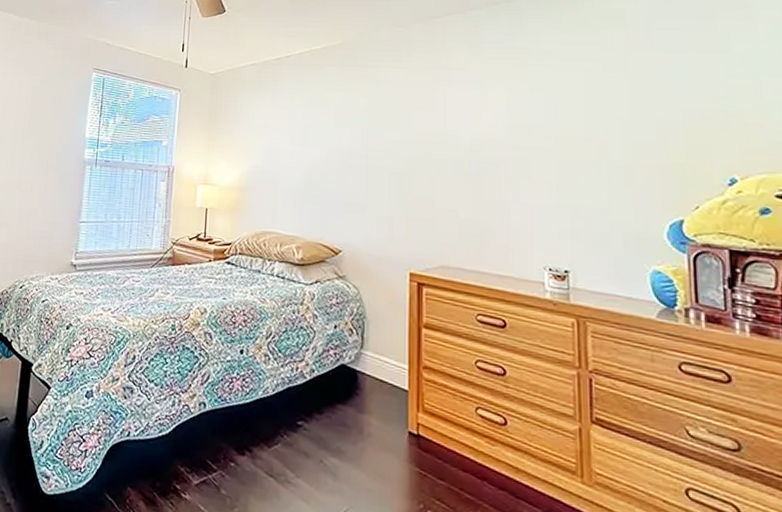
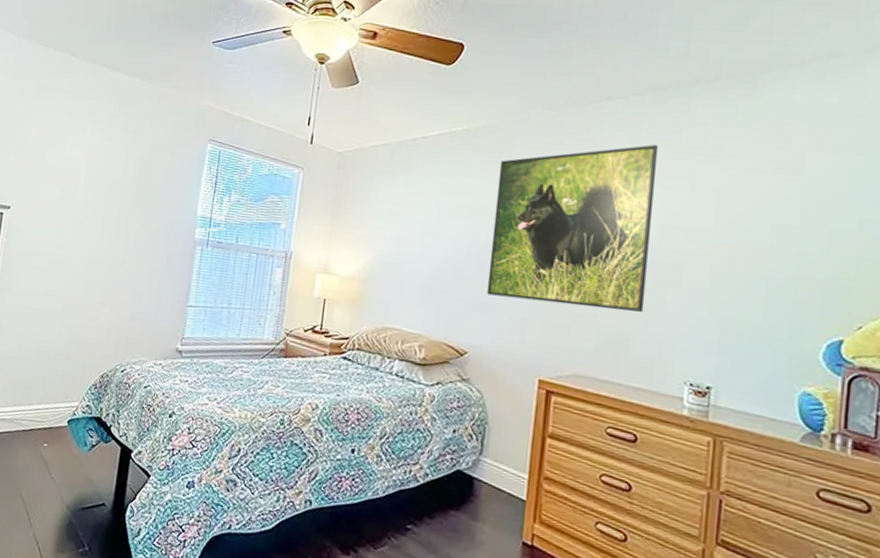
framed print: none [354,53,499,205] -> present [486,145,659,312]

